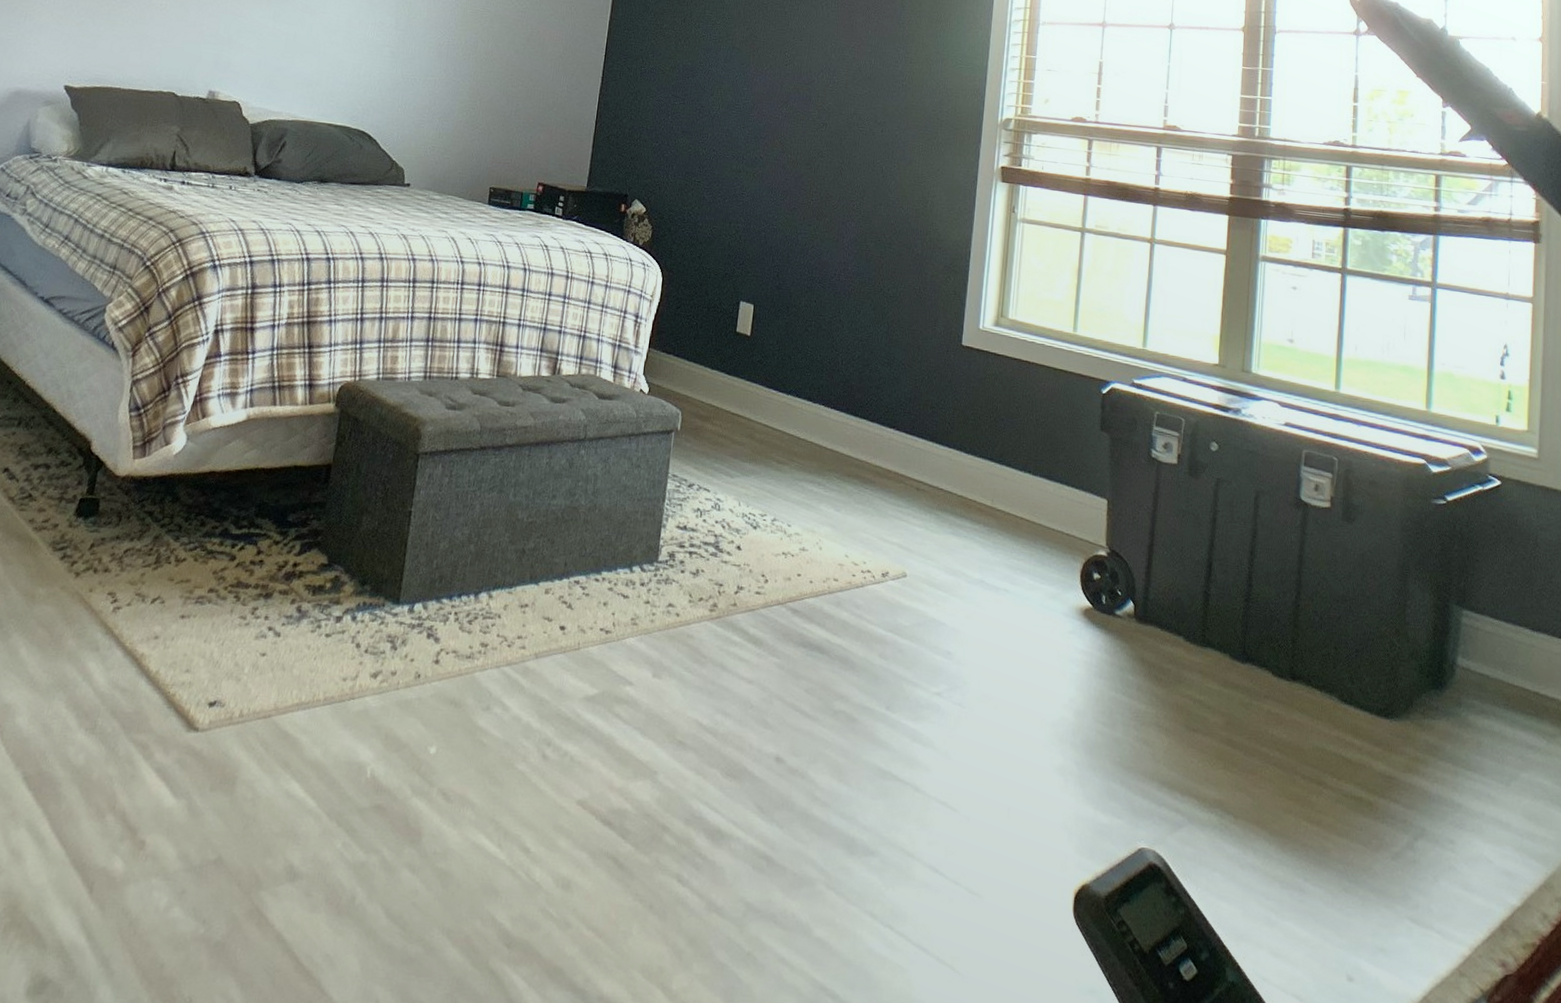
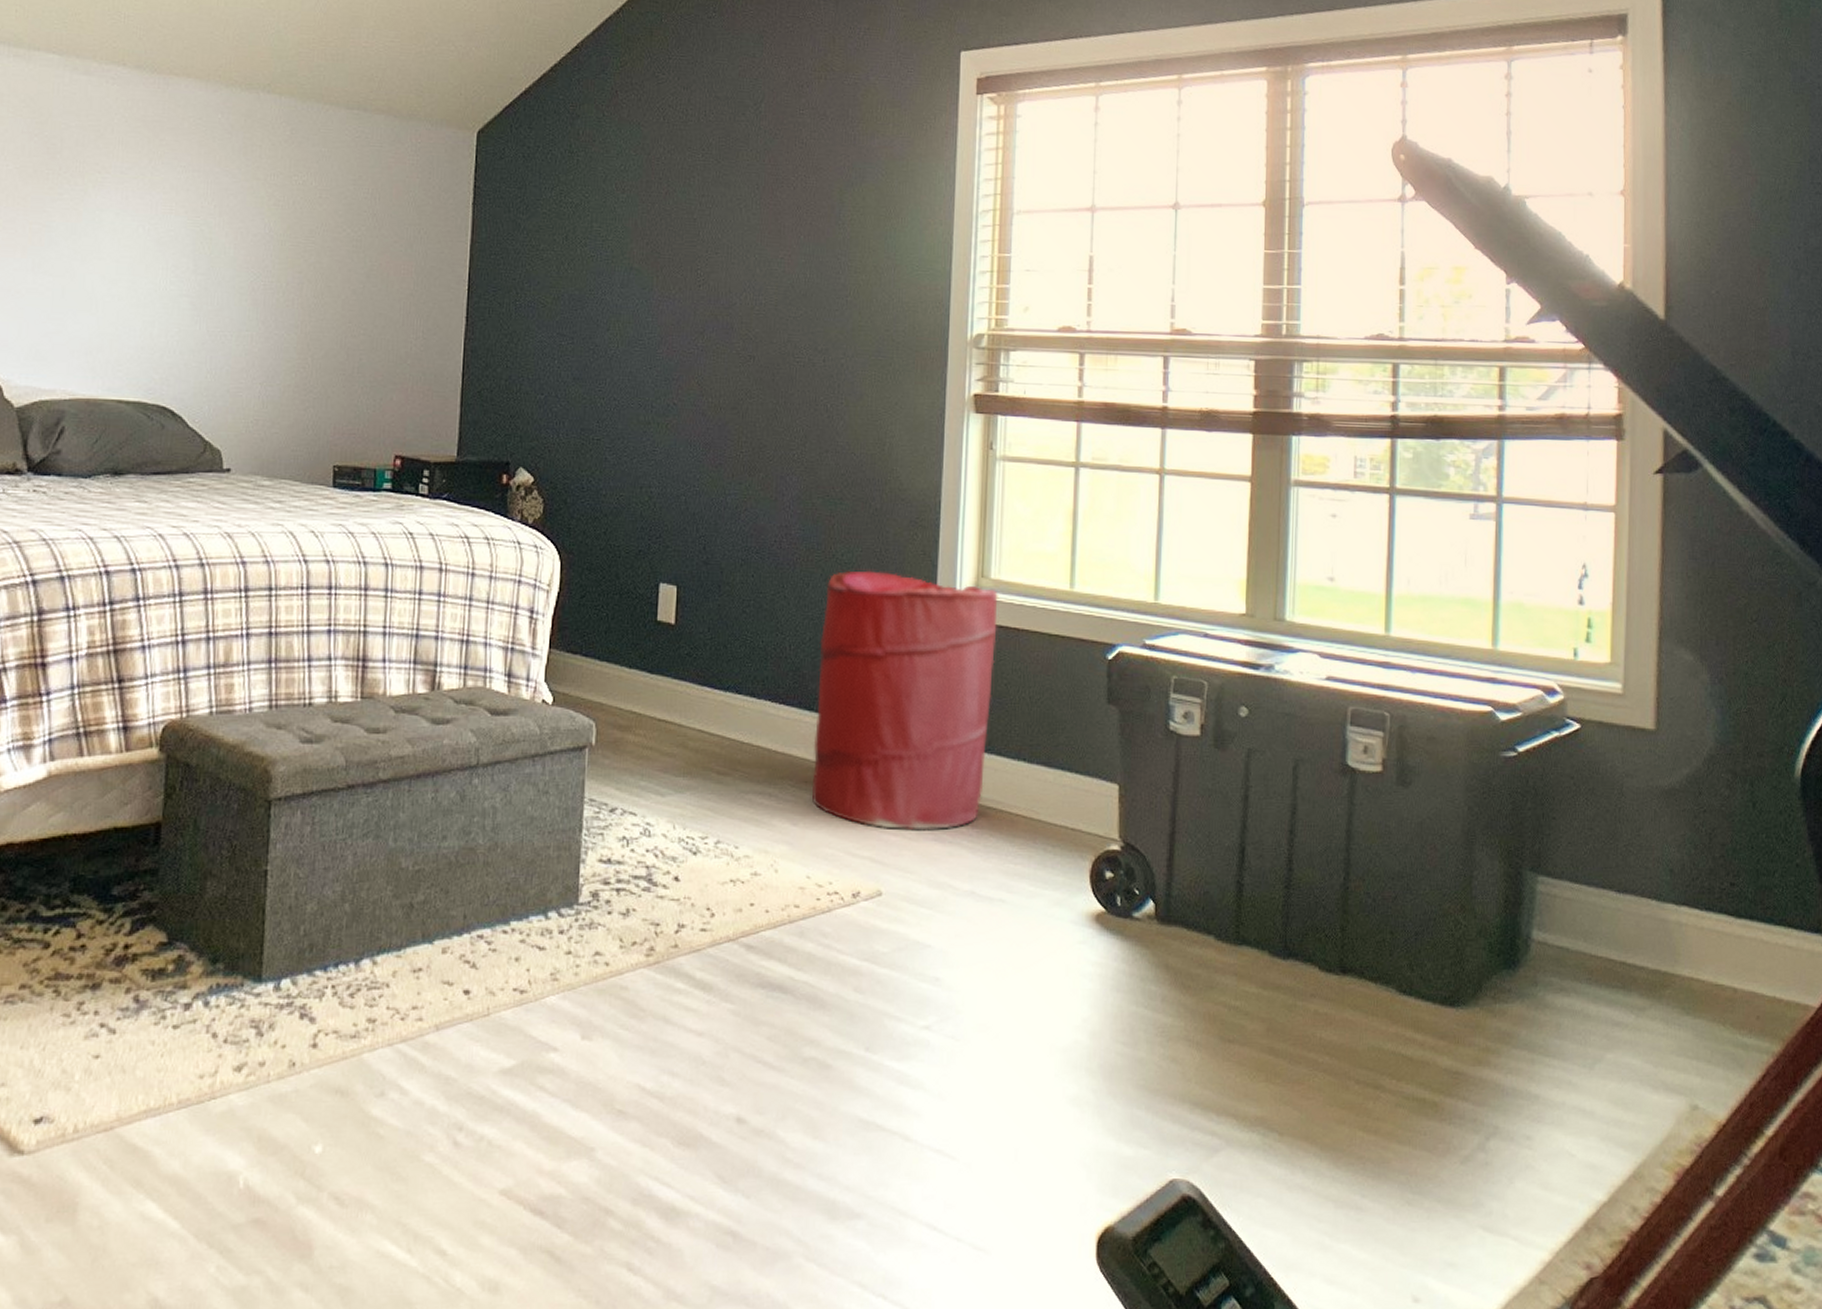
laundry hamper: none [853,303,1014,526] -> present [812,570,998,831]

